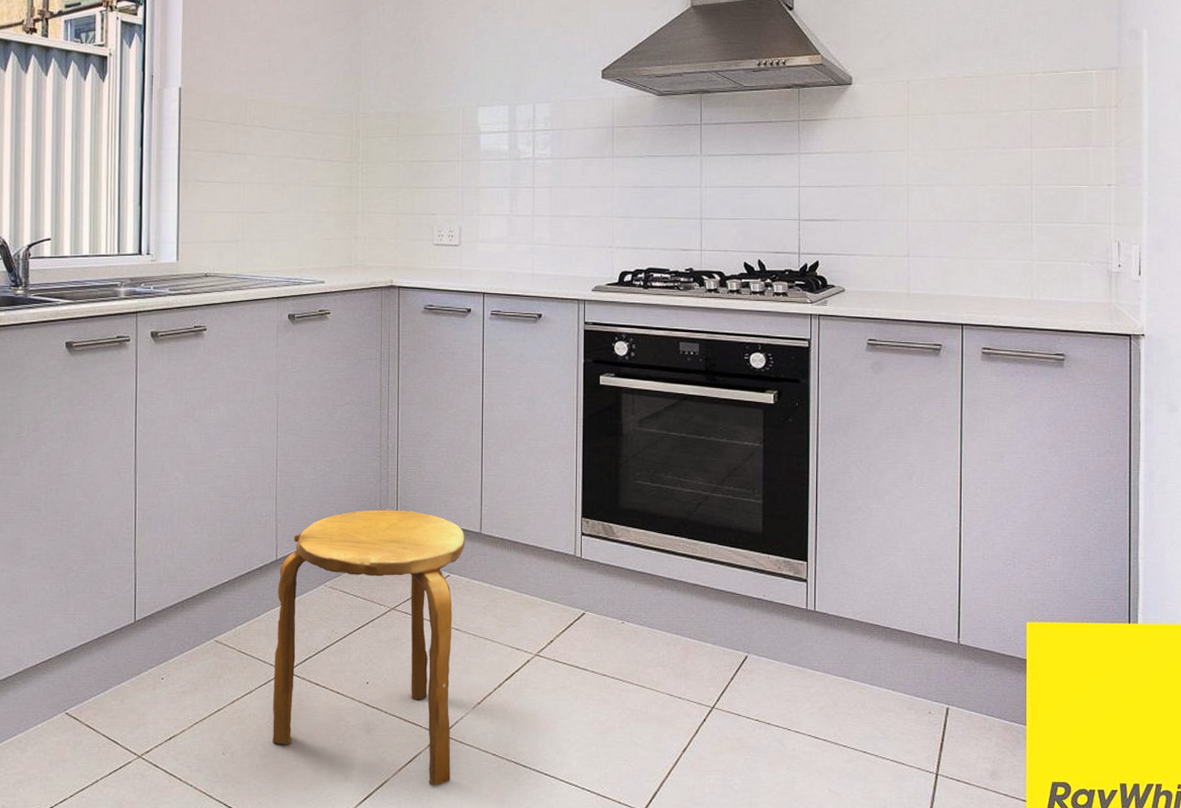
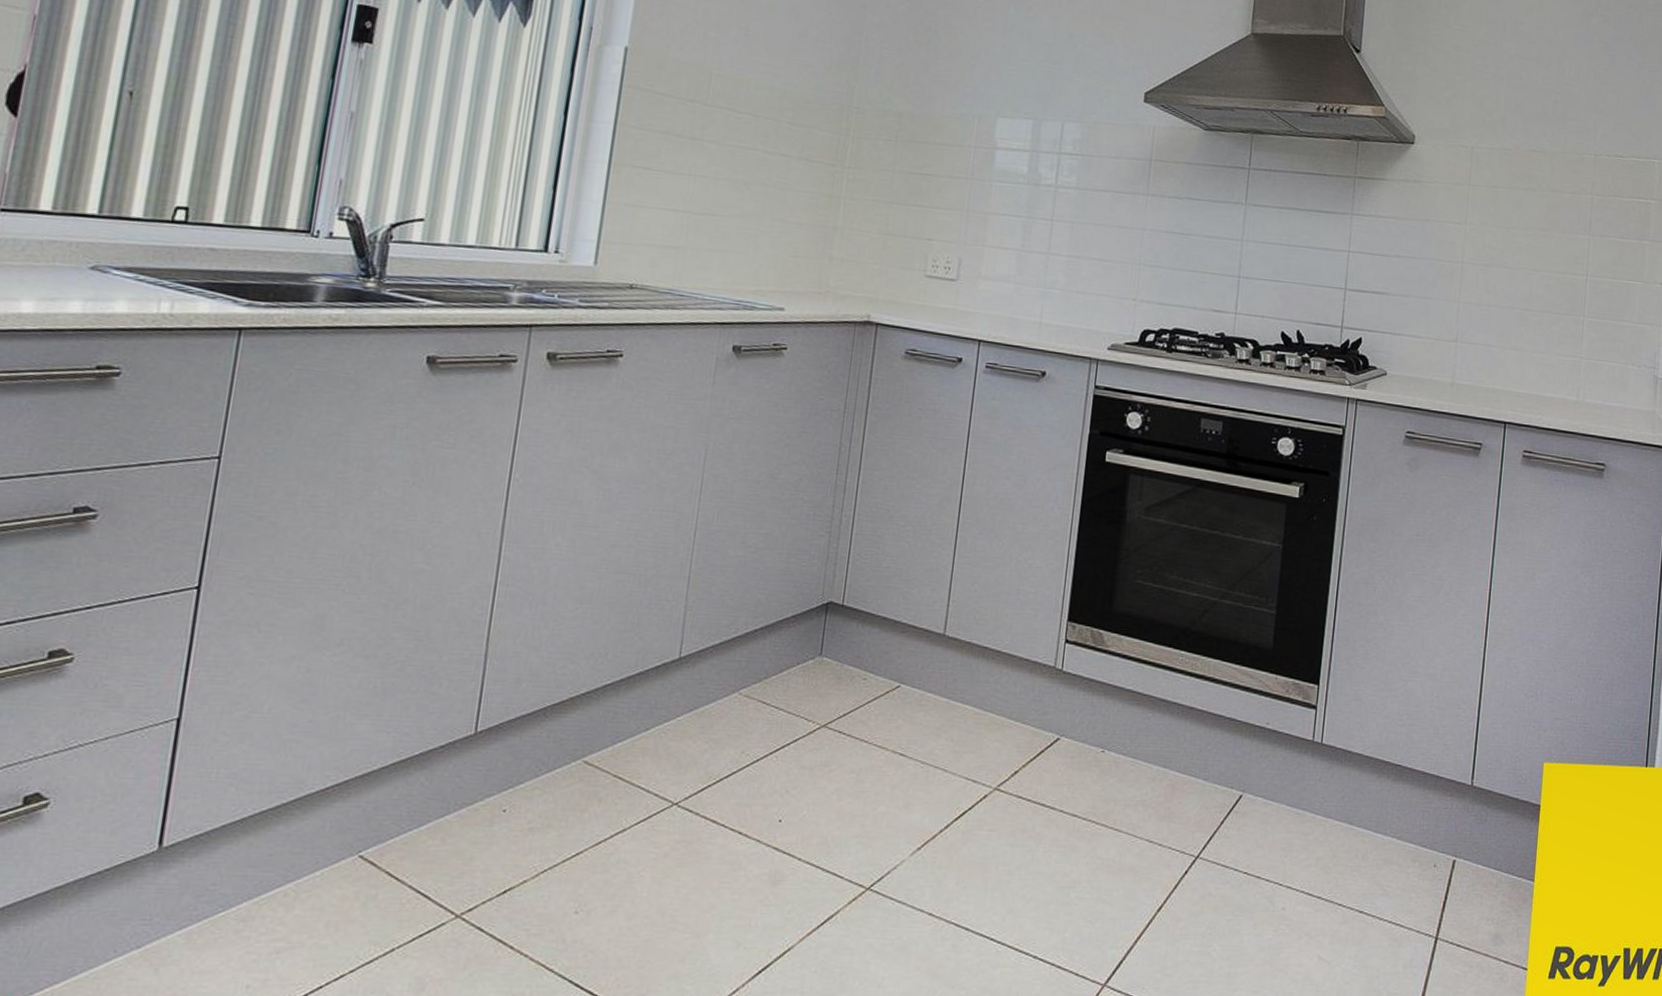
stool: present [273,509,465,786] -> none [645,599,925,955]

